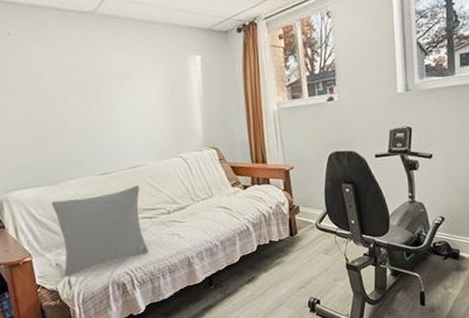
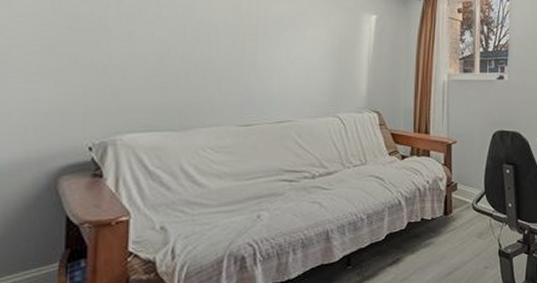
pillow: present [51,185,149,277] -> none [169,142,284,244]

